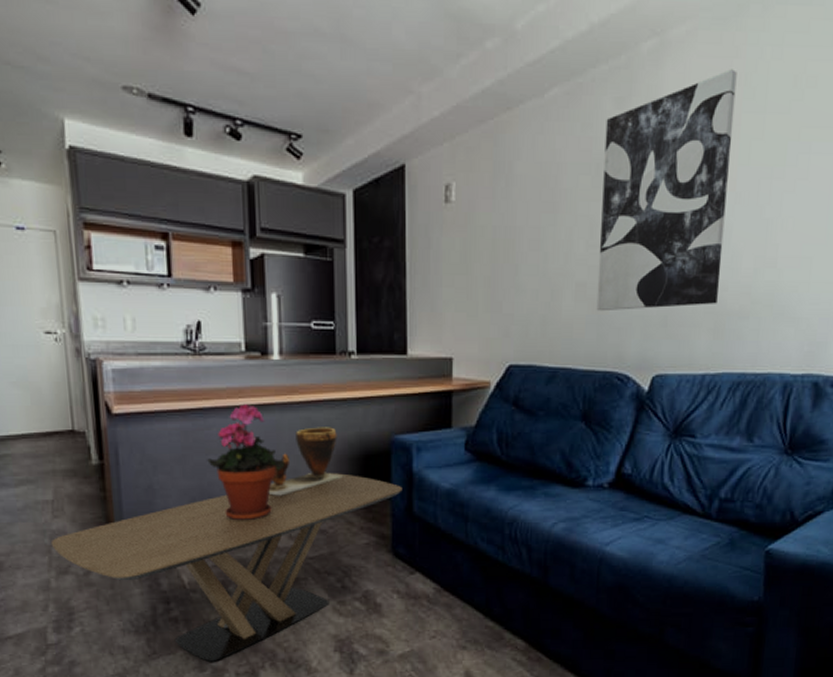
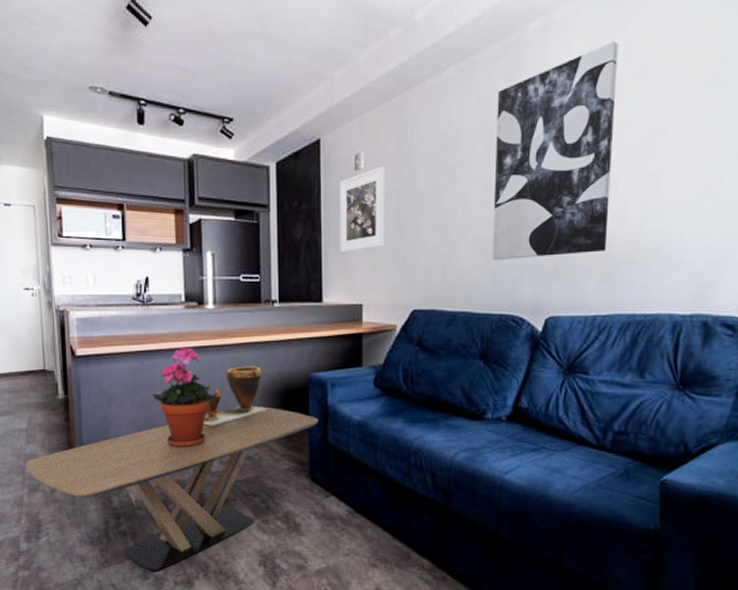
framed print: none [427,199,480,298] -> present [340,166,386,253]

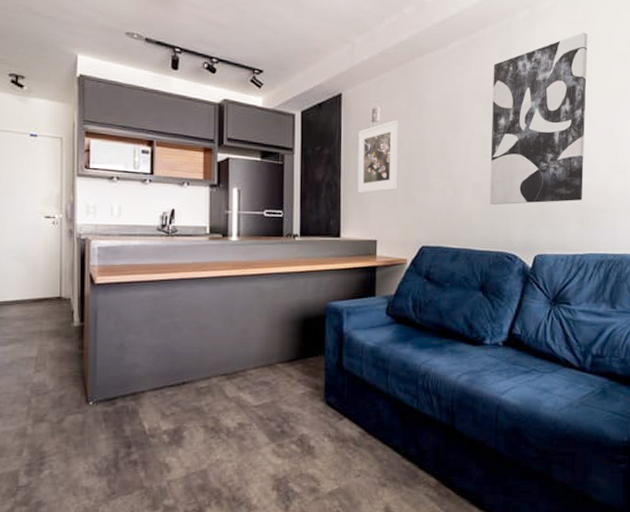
coffee table: present [24,406,319,571] -> none [31,333,334,501]
potted plant: present [152,347,217,448] -> none [172,276,237,374]
clay pot: present [203,366,268,426] -> none [222,295,286,353]

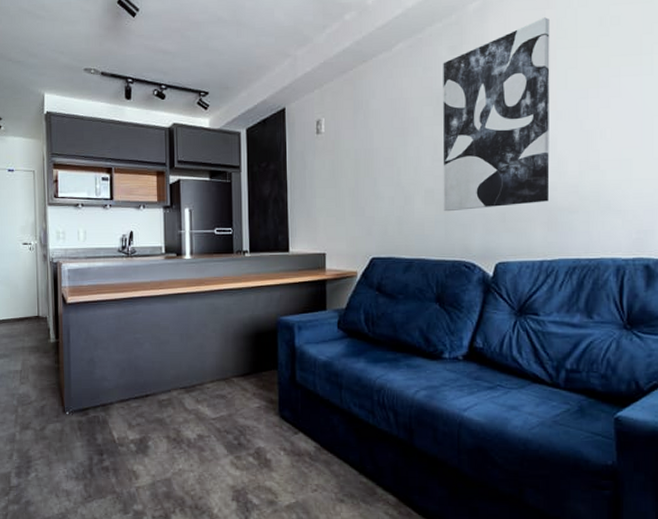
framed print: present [357,120,399,194] -> none [303,130,345,207]

